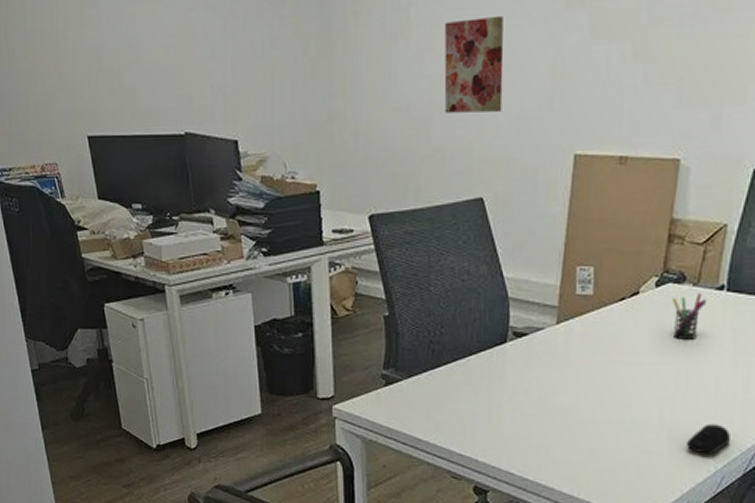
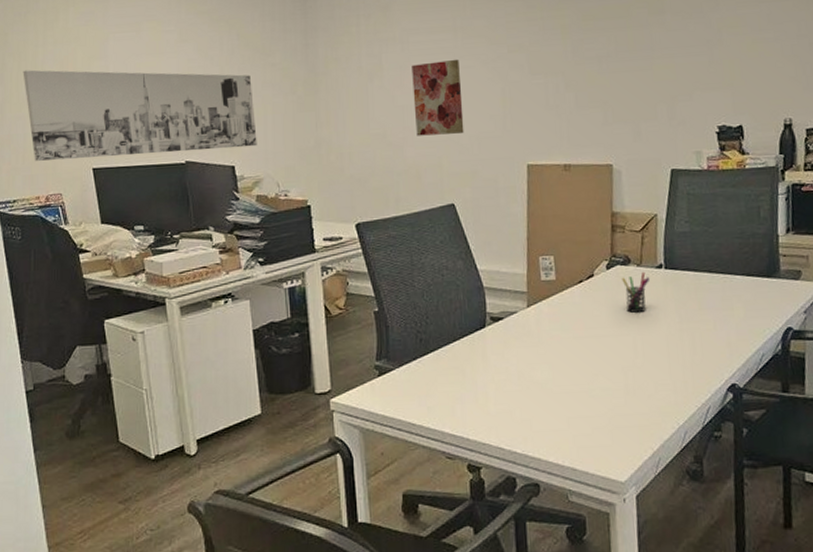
wall art: none [11,17,263,125] -> present [23,70,257,161]
computer mouse: present [685,423,732,455] -> none [650,384,688,413]

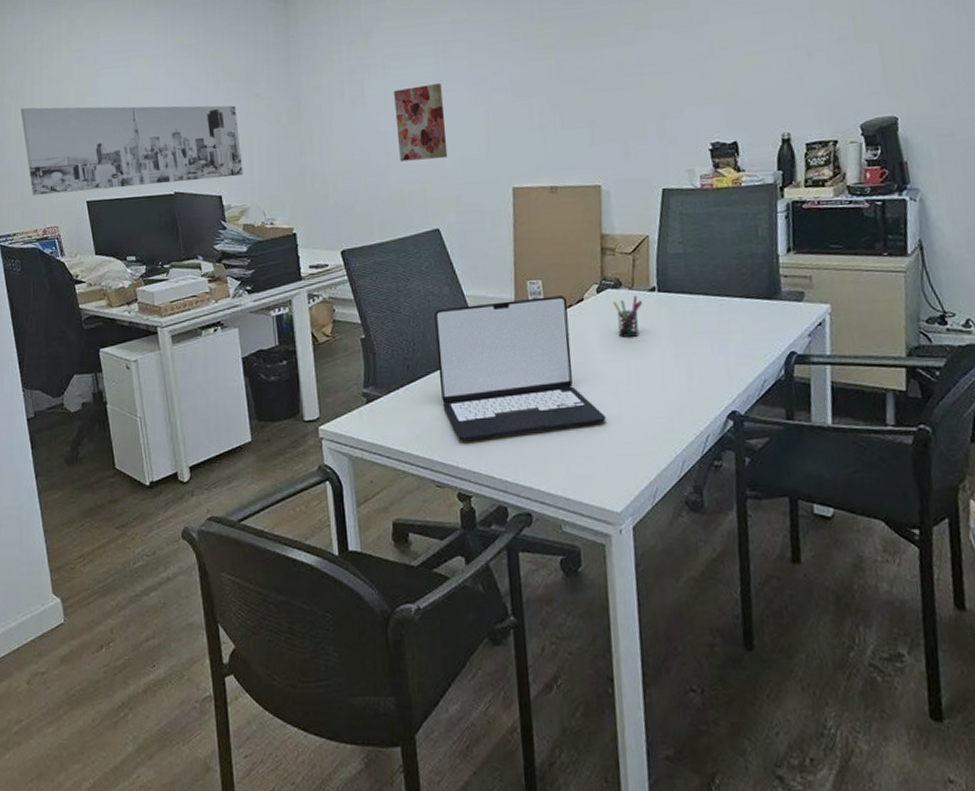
laptop: none [448,271,613,413] -> present [434,296,607,441]

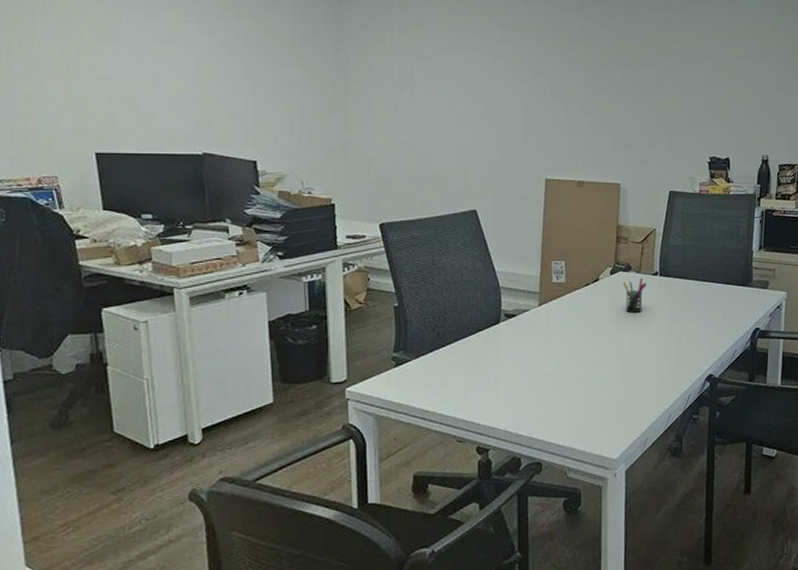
wall art: present [20,105,243,195] -> none [15,44,282,144]
wall art: present [394,82,448,162] -> none [442,78,489,146]
laptop: present [434,296,607,441] -> none [466,275,611,400]

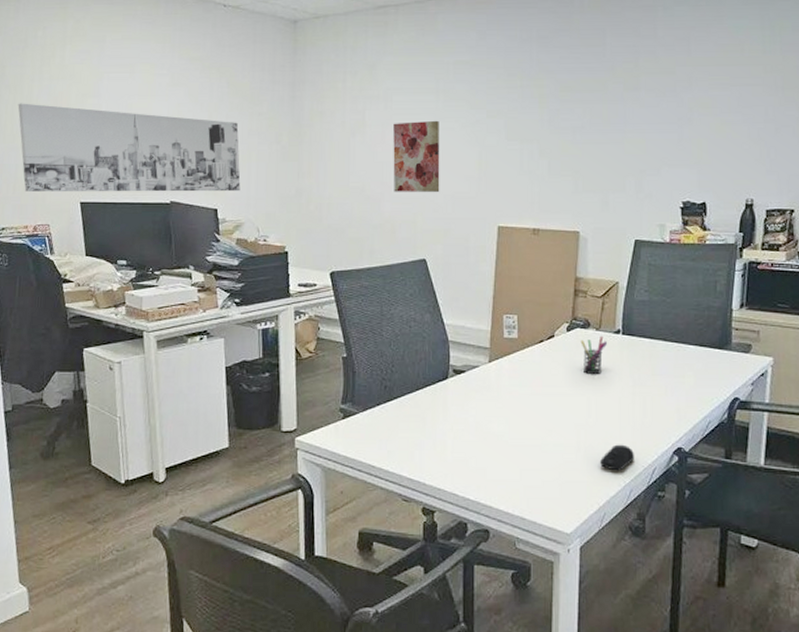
wall art: none [15,44,282,144] -> present [18,103,241,192]
wall art: none [442,78,489,146] -> present [393,120,440,192]
computer mouse: none [641,374,673,399] -> present [599,444,635,471]

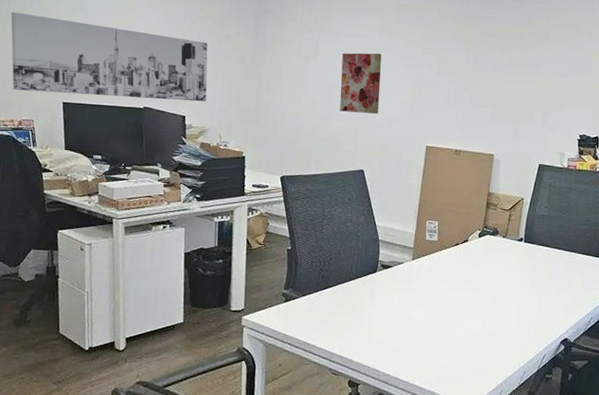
pen holder: present [580,335,608,374] -> none [489,242,512,274]
computer mouse: present [599,444,635,471] -> none [499,333,529,356]

